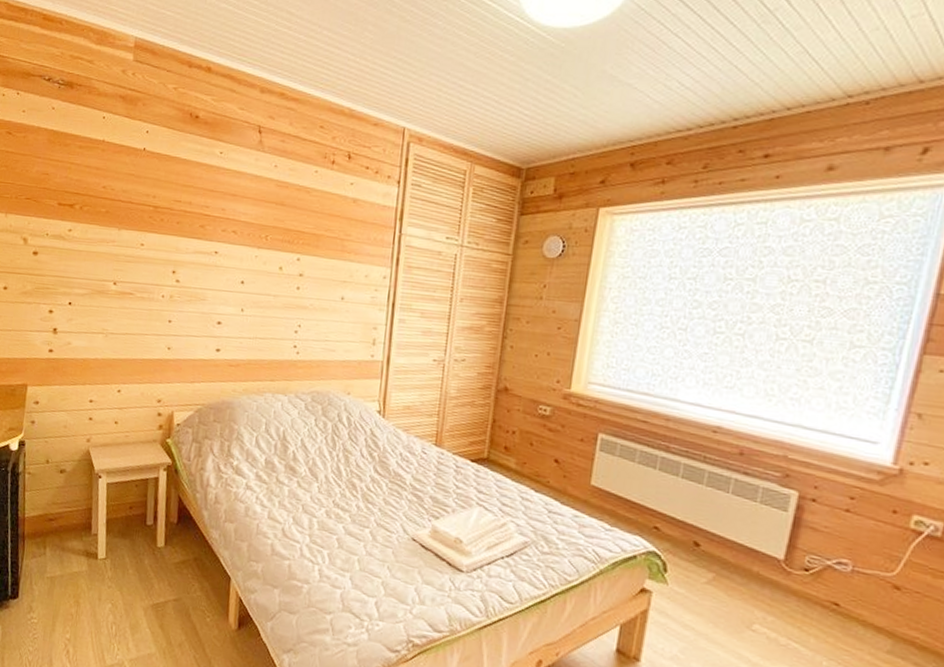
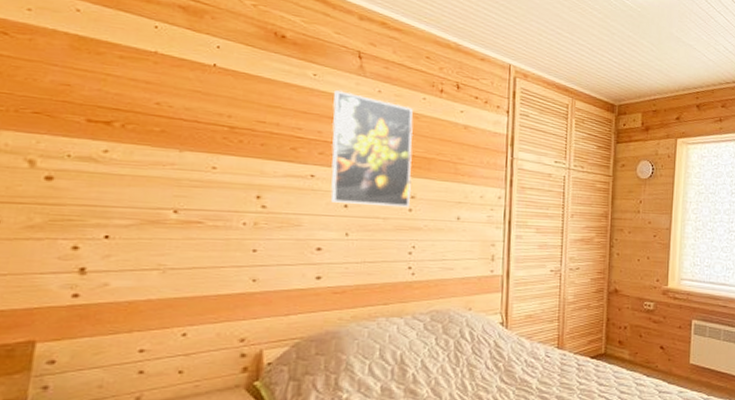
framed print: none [230,167,305,286] -> present [330,90,414,208]

